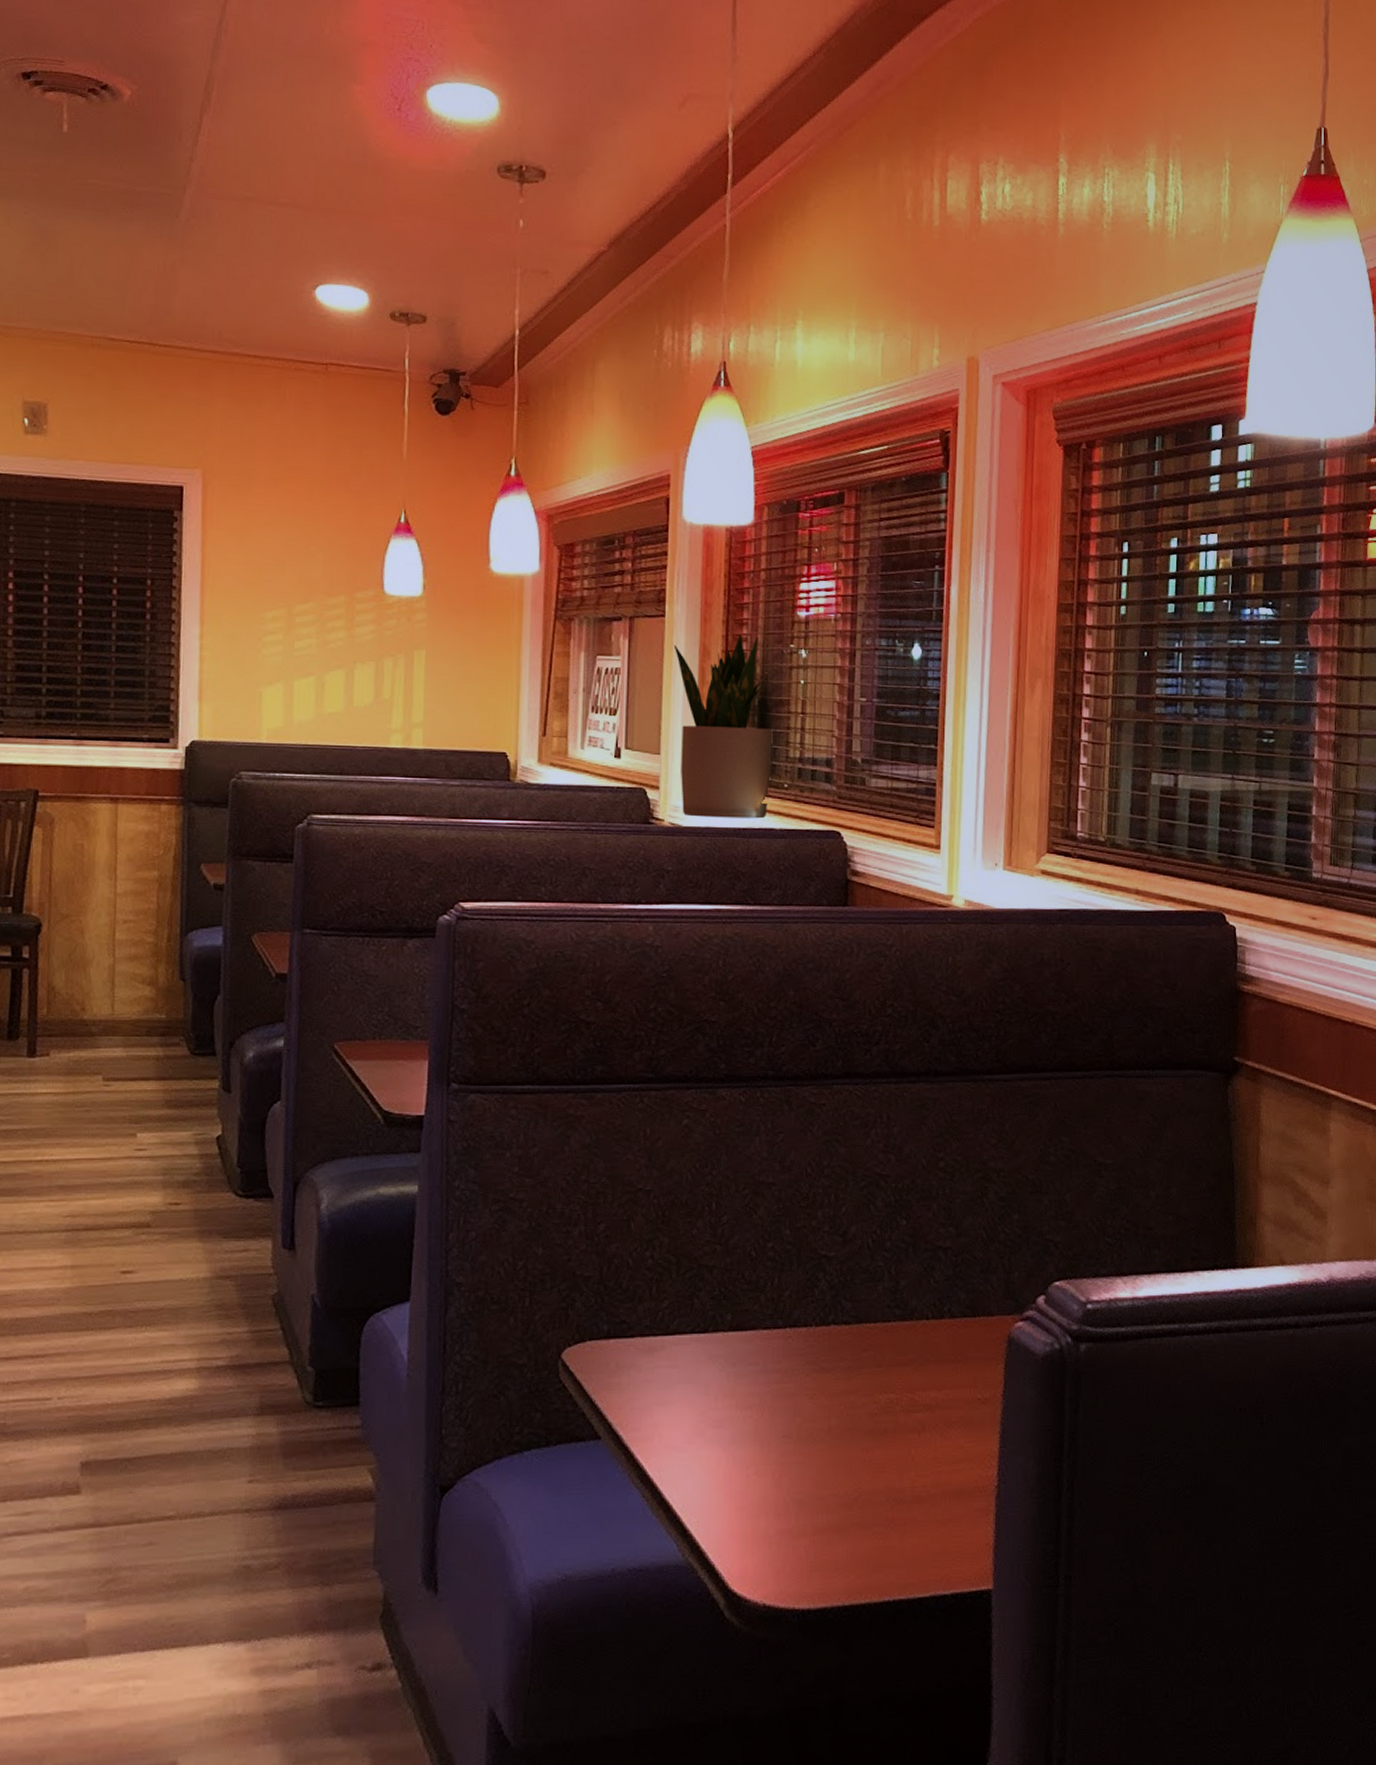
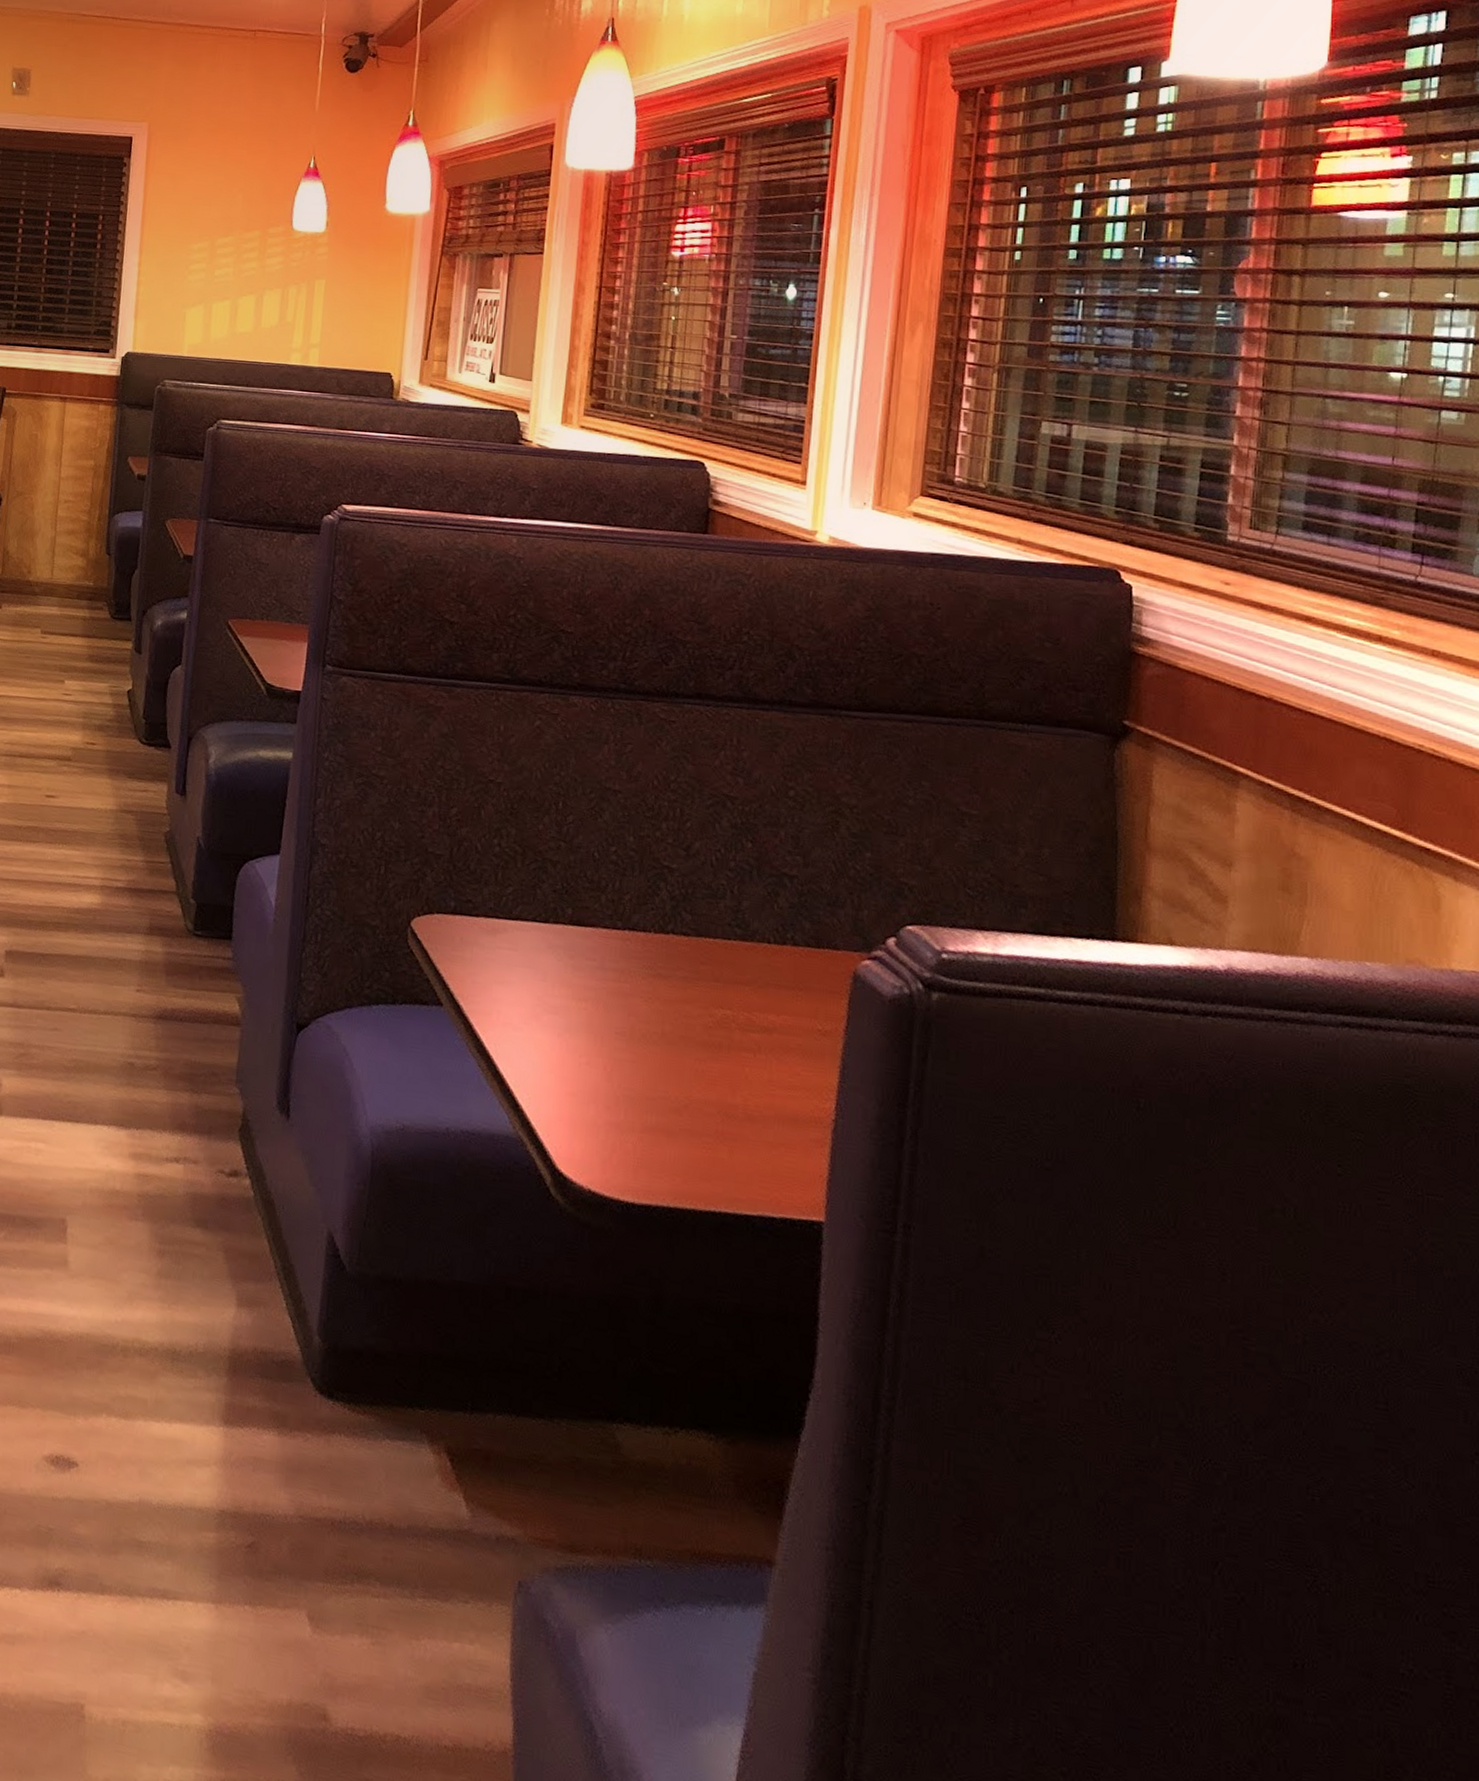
planter: present [673,635,773,819] -> none [550,272,642,446]

